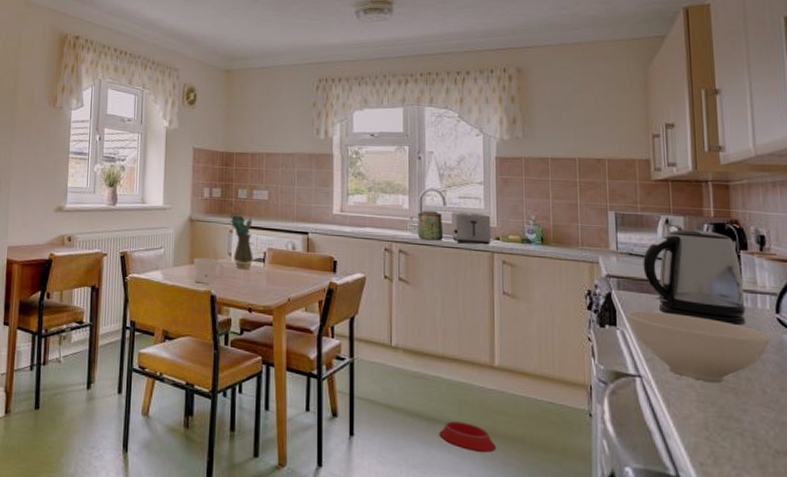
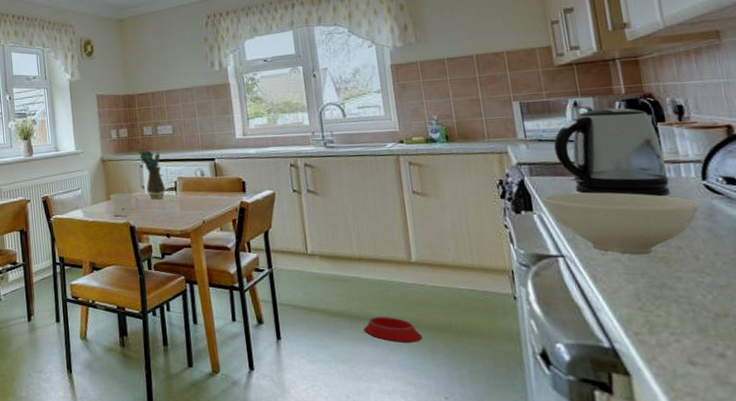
canister: present [417,210,444,241] -> none [318,123,347,152]
toaster: present [452,212,492,245] -> none [352,120,396,151]

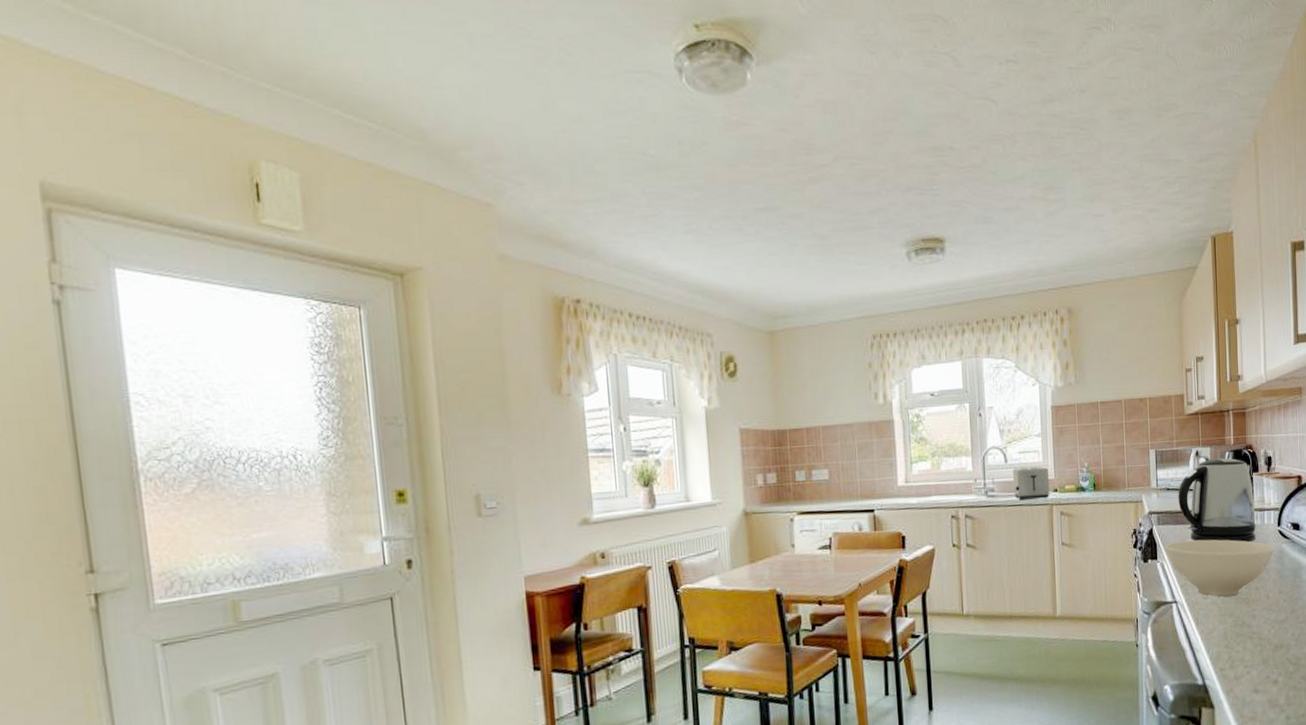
mug: present [110,193,140,217] -> none [753,553,789,583]
vase: present [138,148,166,200] -> none [789,497,819,561]
toaster: none [352,120,396,151] -> present [1013,466,1050,500]
pet bowl: present [364,317,422,342] -> none [1011,674,1060,700]

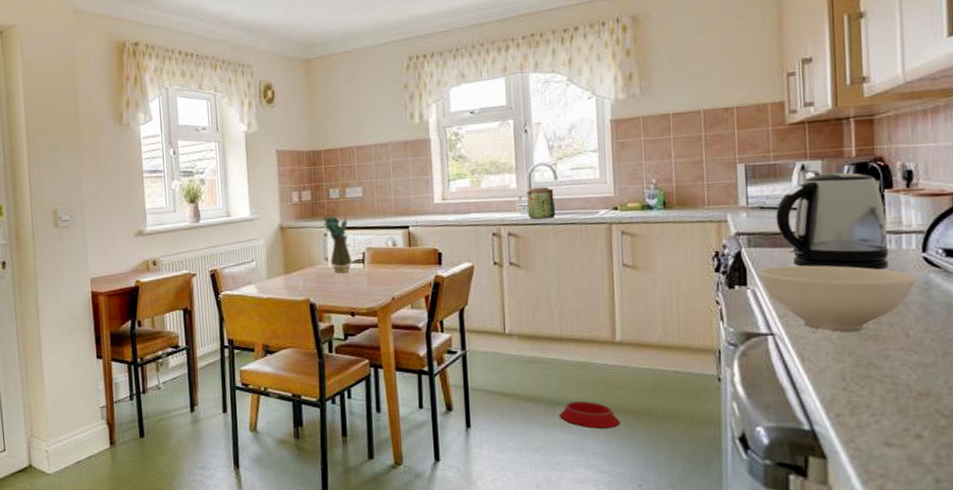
vase: none [789,497,819,561] -> present [323,213,352,274]
canister: none [980,470,1007,502] -> present [526,187,556,220]
pet bowl: none [1011,674,1060,700] -> present [560,401,620,428]
toaster: present [1013,466,1050,500] -> none [564,183,609,219]

